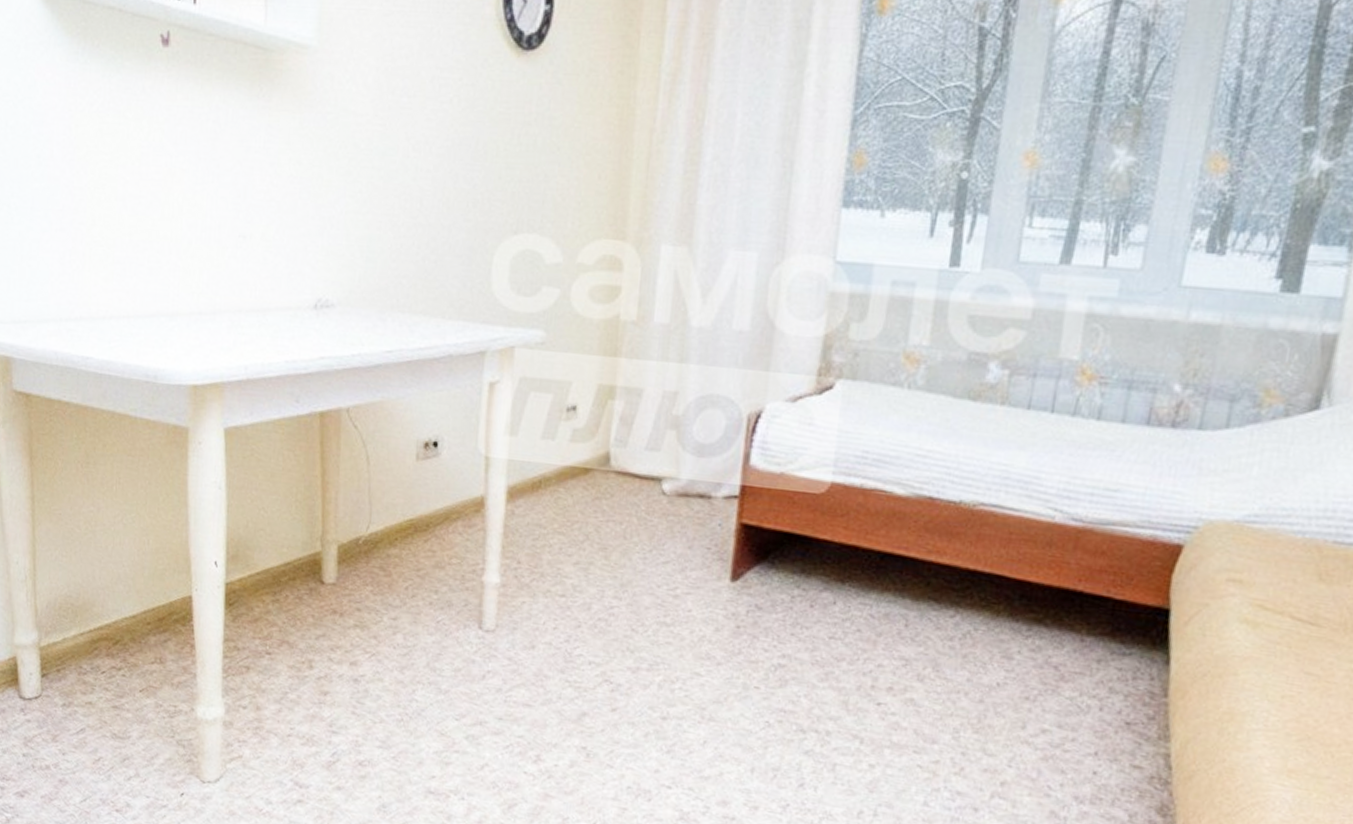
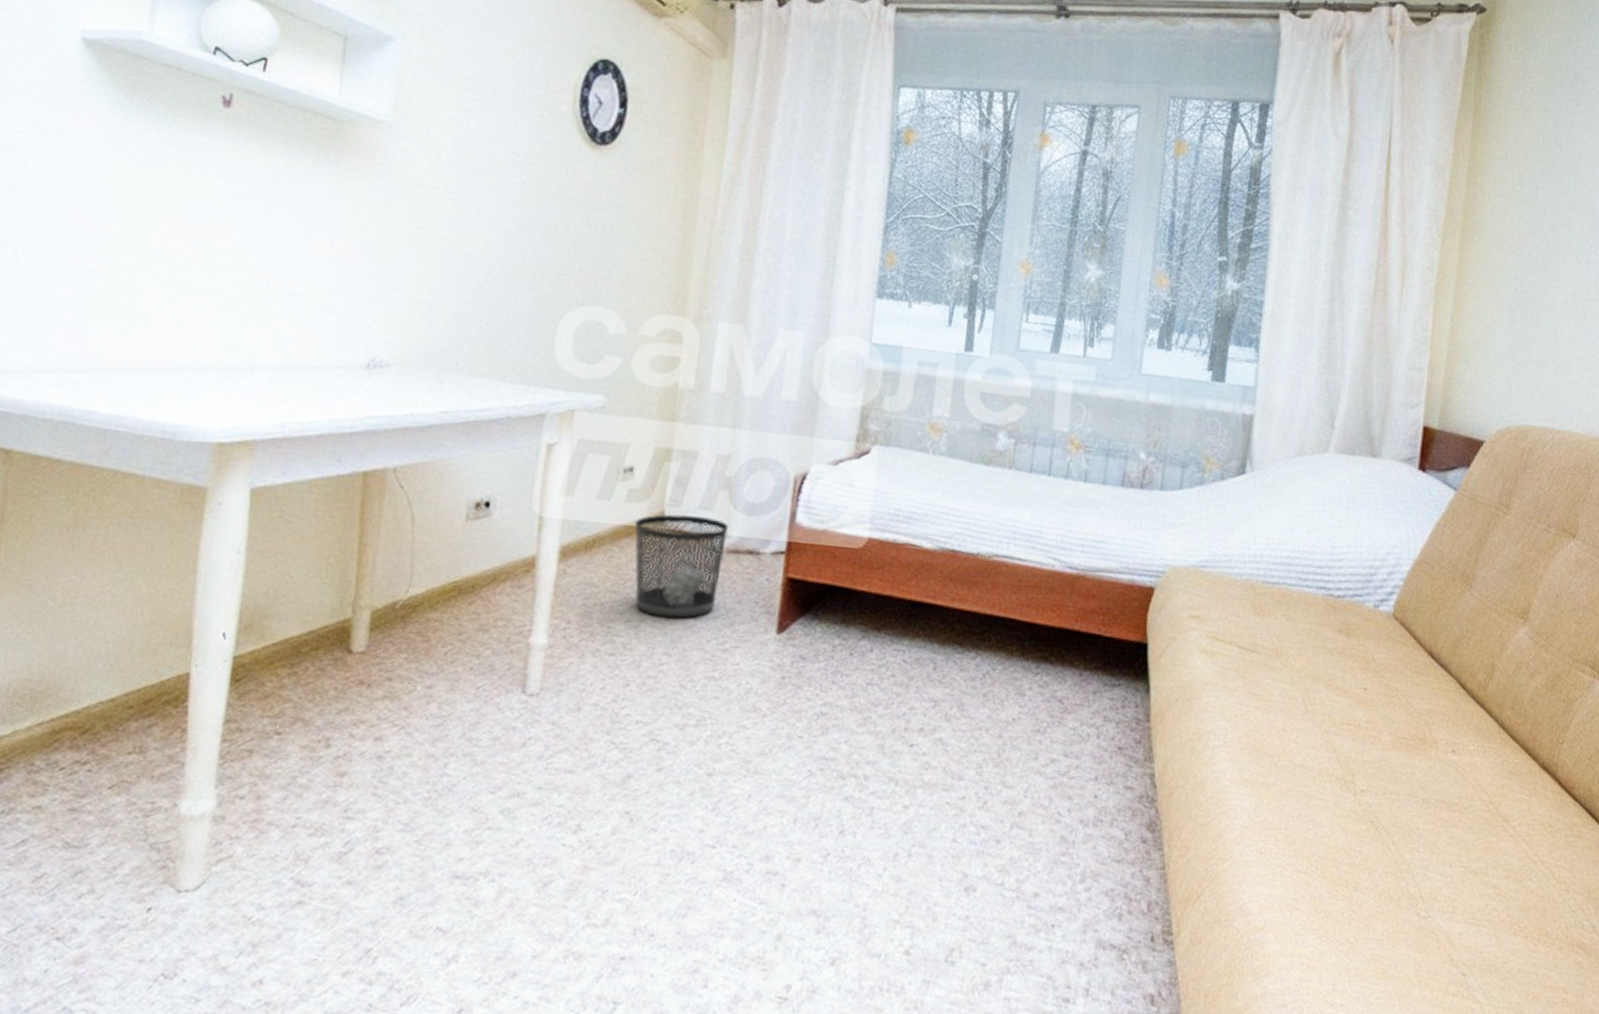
waste bin: none [579,455,677,563] -> present [634,514,729,619]

